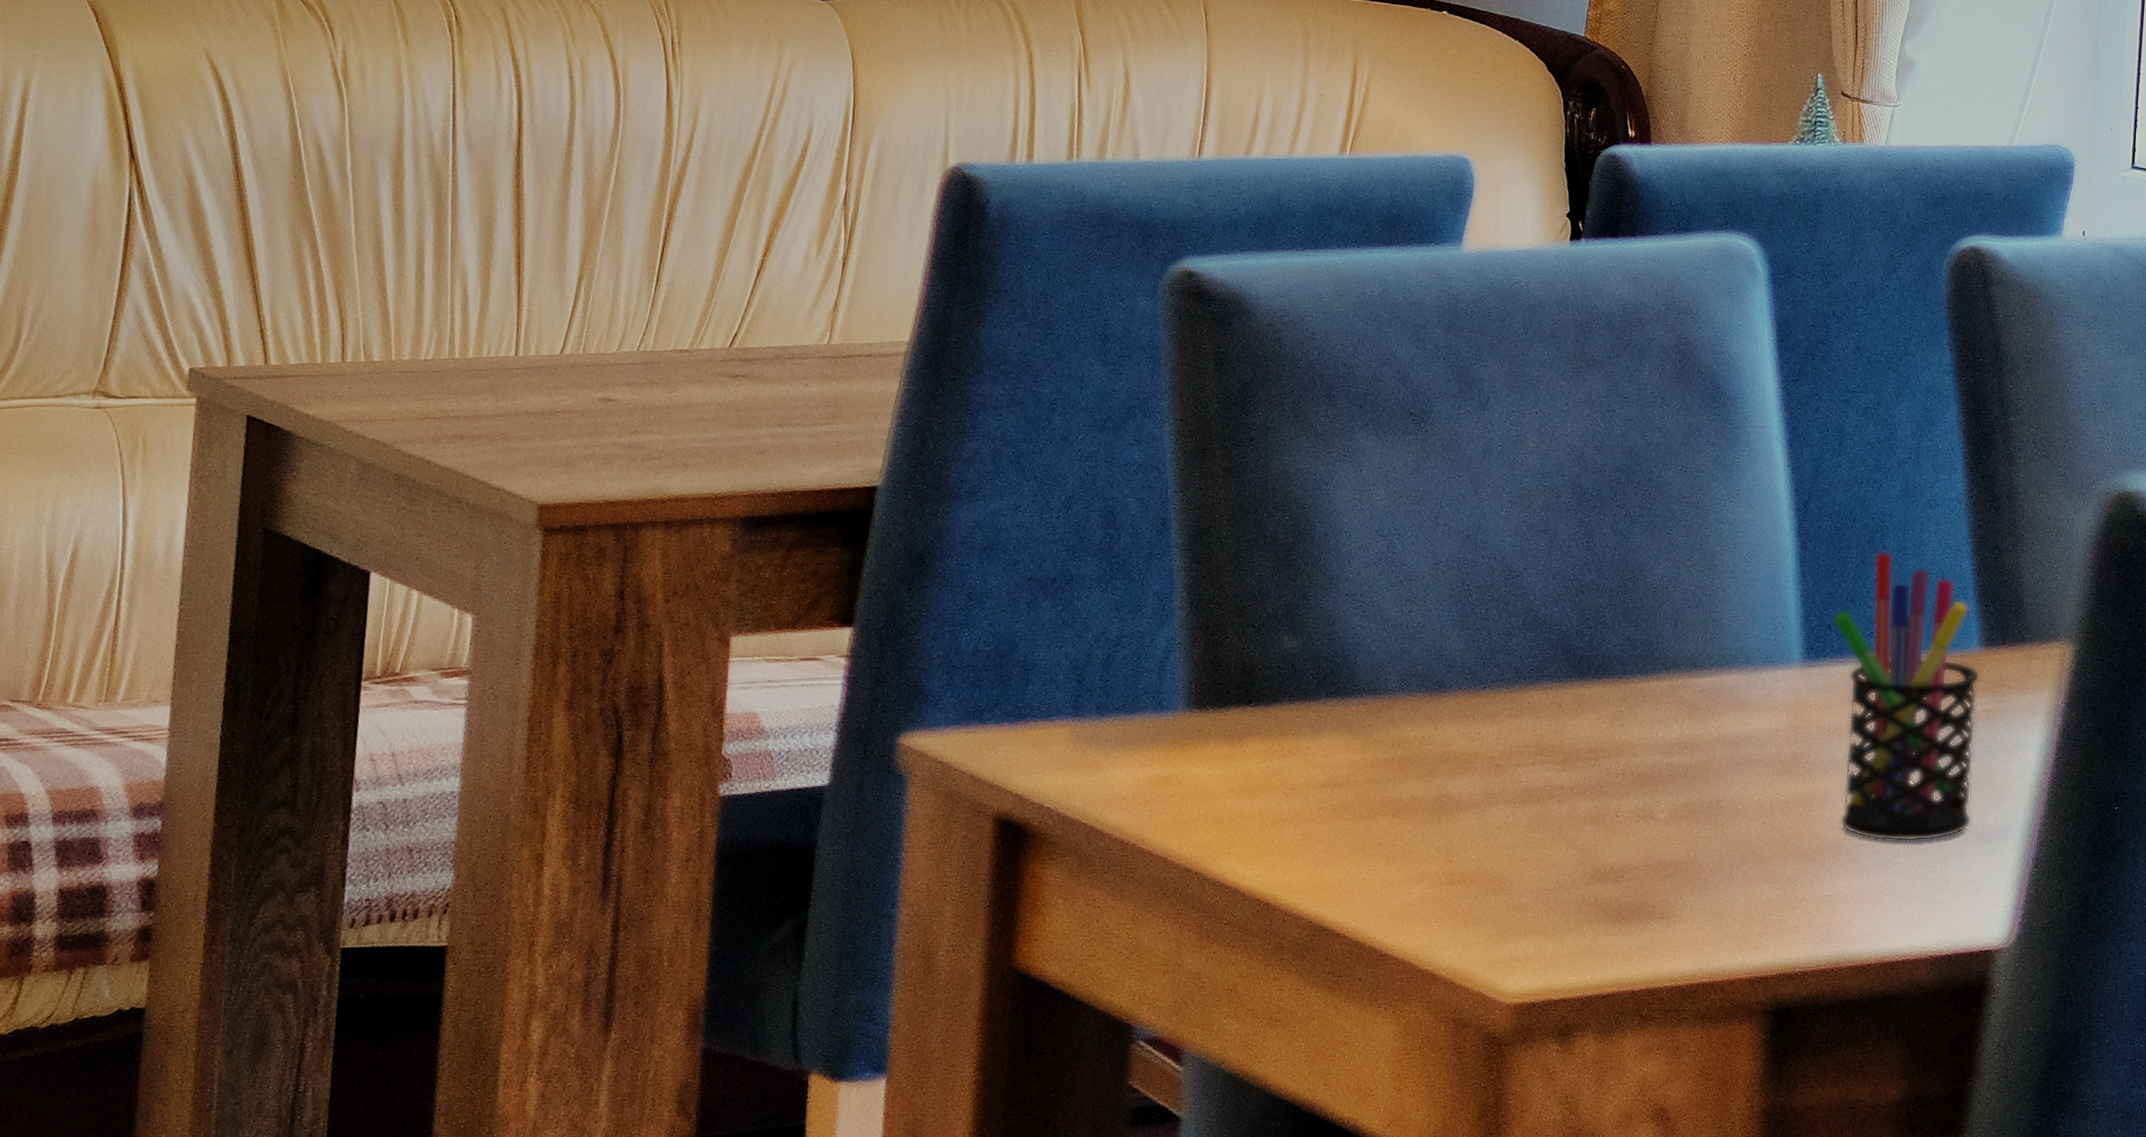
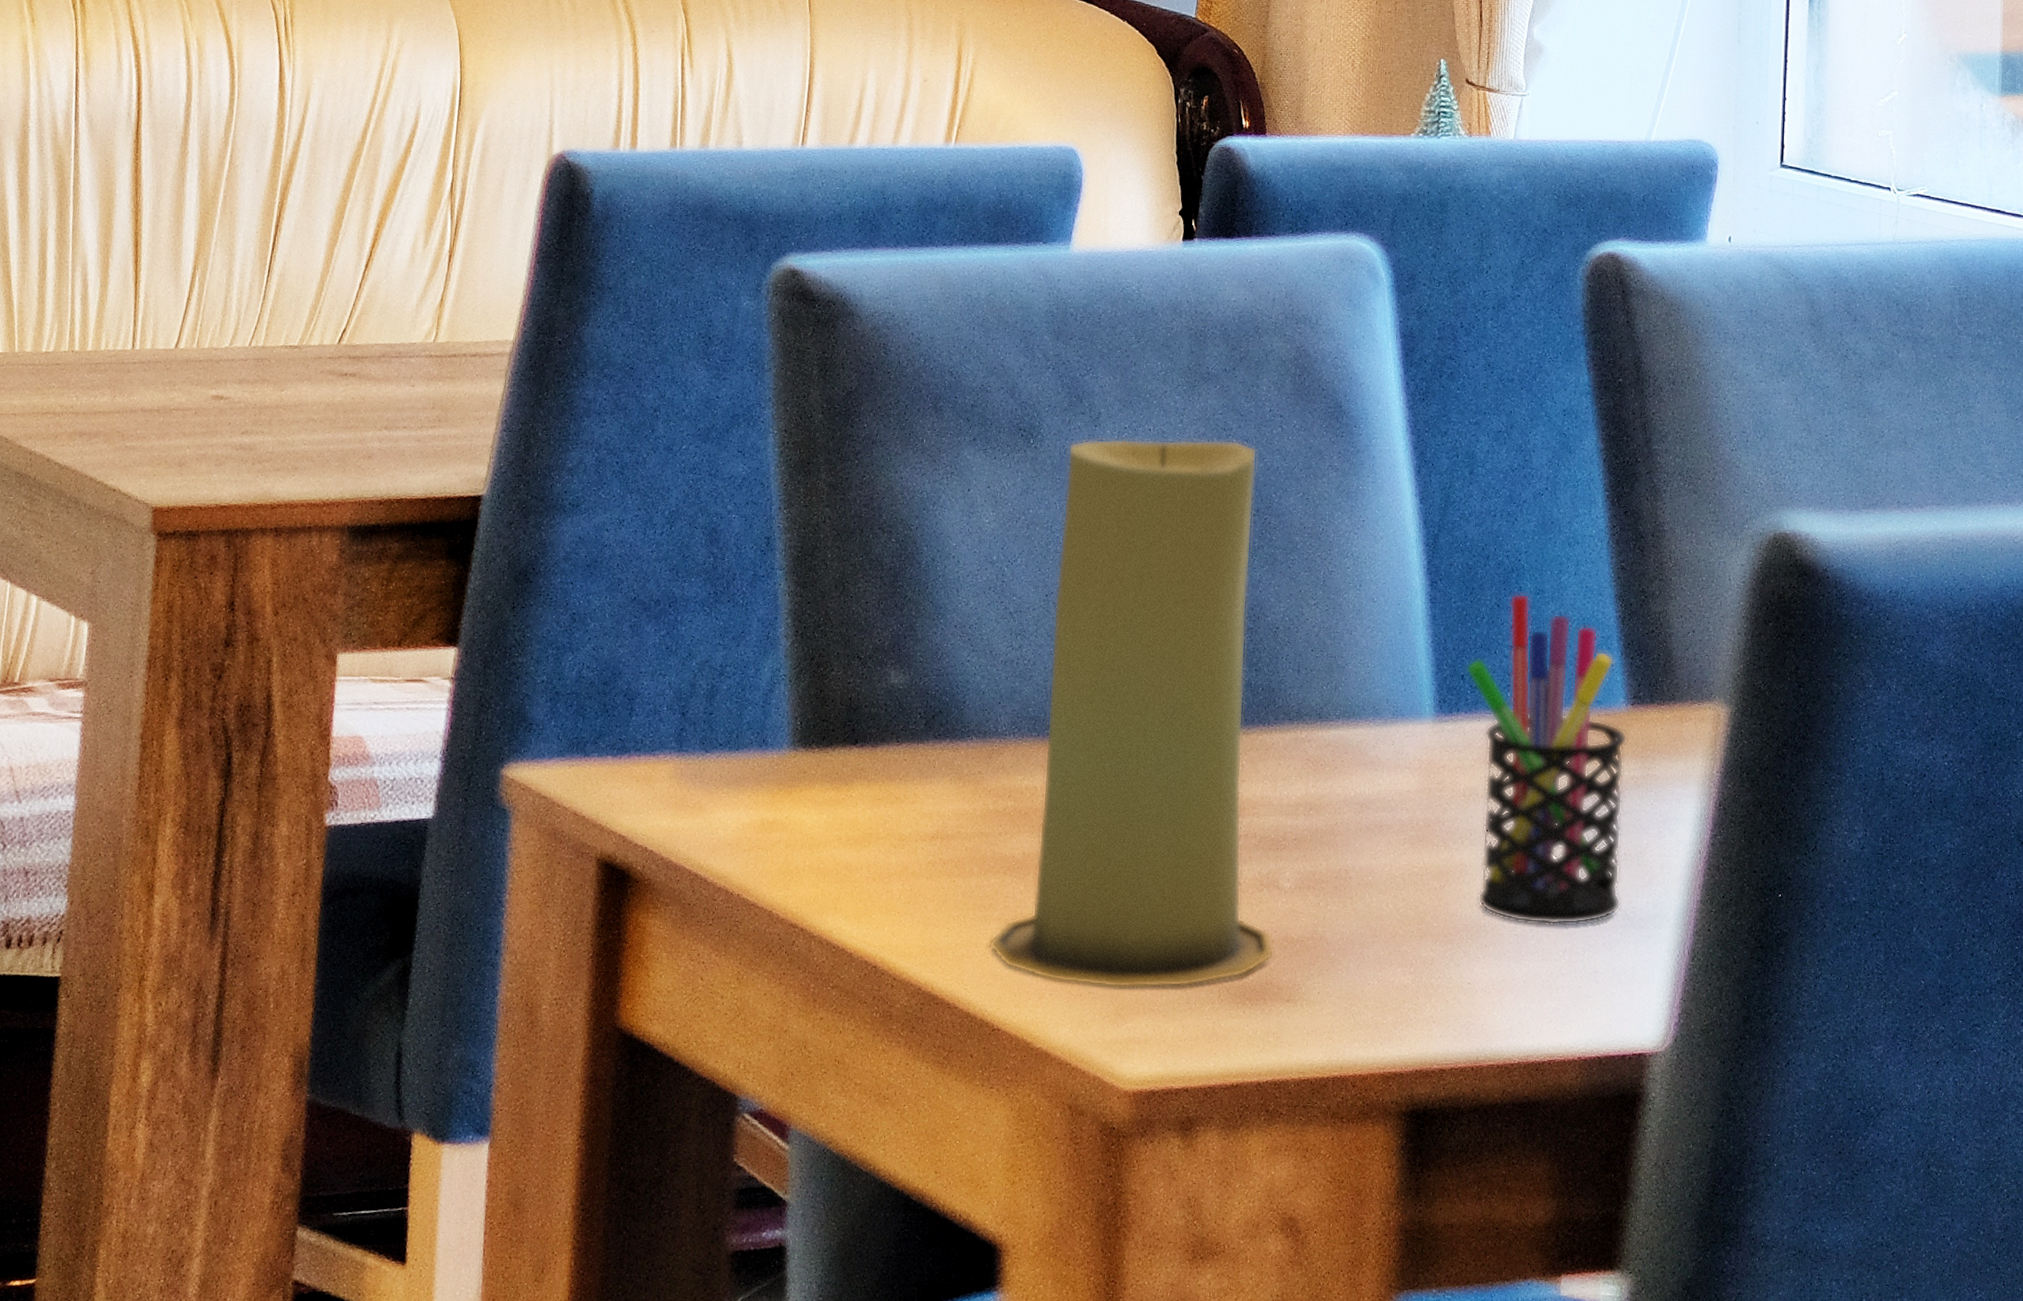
candle: none [1378,420,1649,914] -> present [989,438,1274,989]

